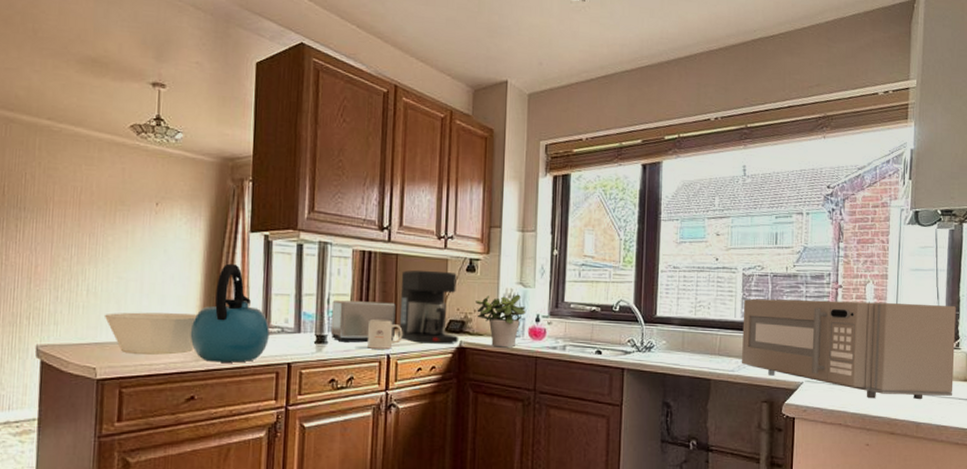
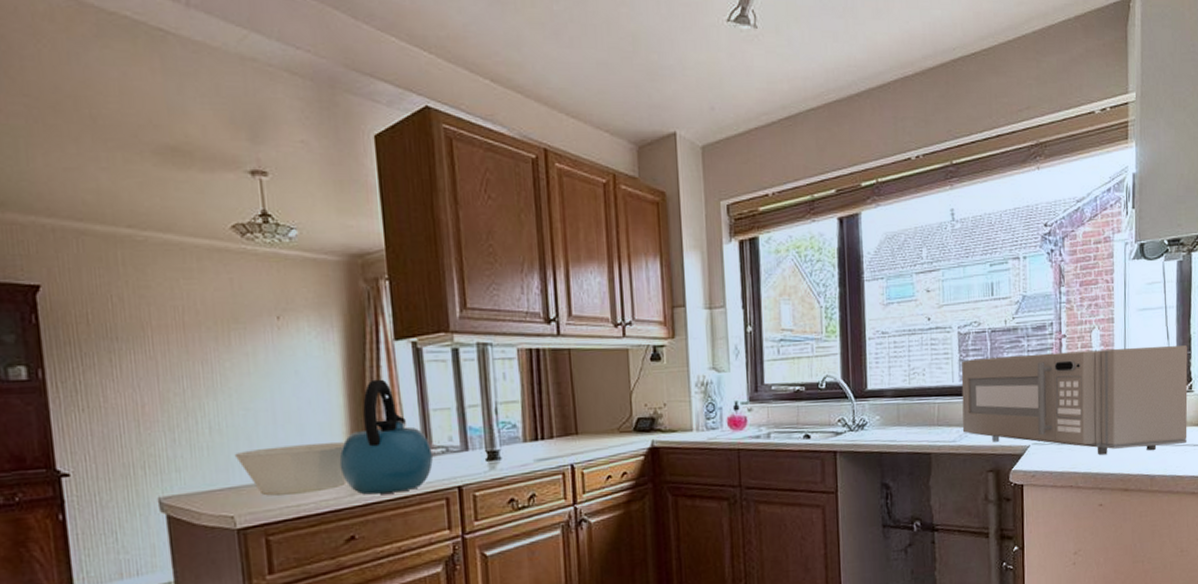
toaster: present [330,300,396,343] -> none [500,405,577,456]
mug: present [366,319,403,350] -> none [544,425,586,461]
coffee maker: present [397,270,458,344] -> none [577,364,649,448]
potted plant: present [476,294,526,348] -> none [665,381,722,443]

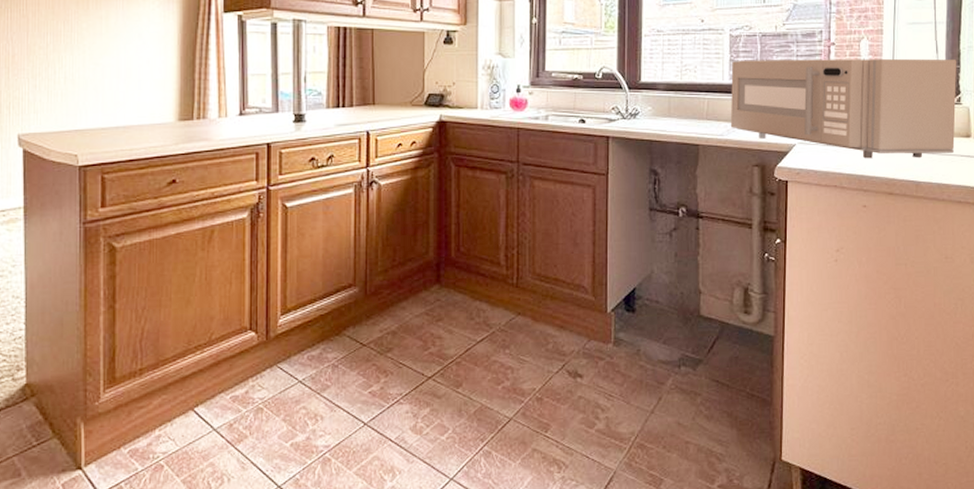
bowl: present [234,442,346,496] -> none [82,98,174,139]
kettle: present [339,379,433,495] -> none [168,45,247,145]

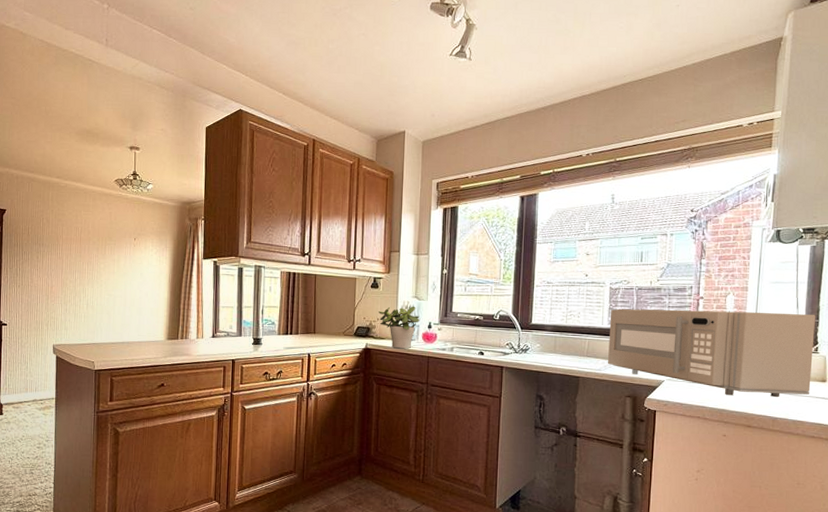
potted plant: none [454,65,506,120] -> present [379,306,420,349]

